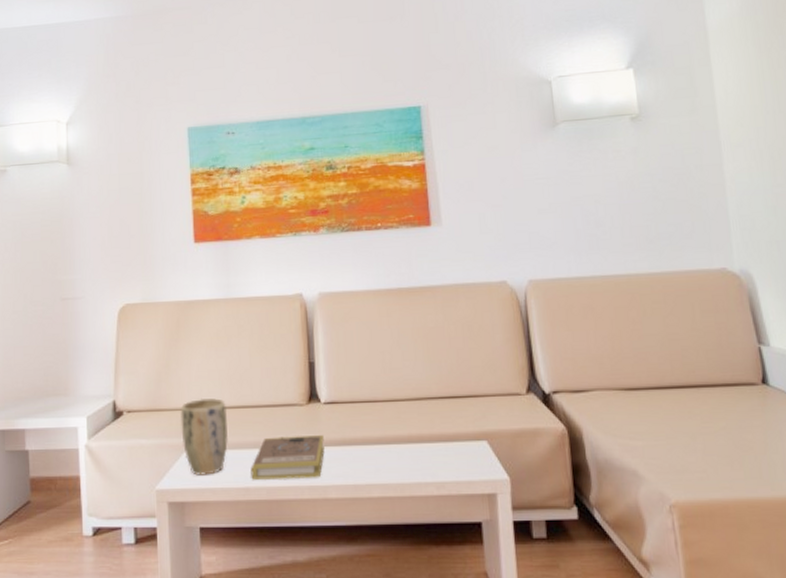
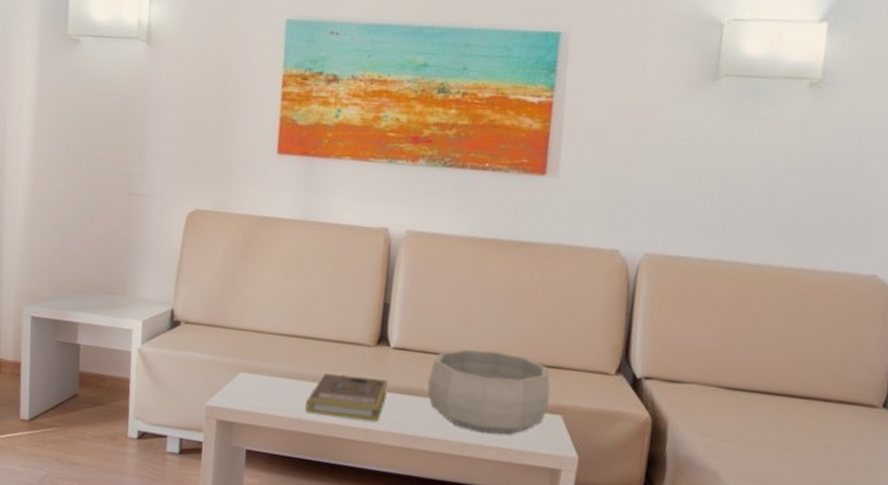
plant pot: present [180,397,228,476] -> none [238,321,289,401]
decorative bowl: none [360,390,474,470] -> present [427,349,550,435]

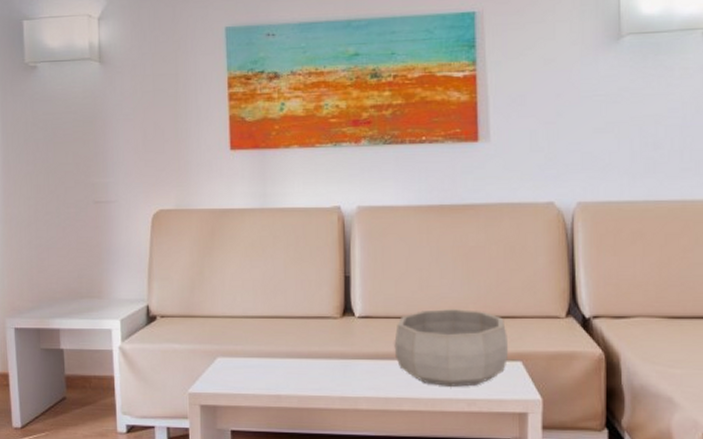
book: present [305,373,388,423] -> none [282,348,357,390]

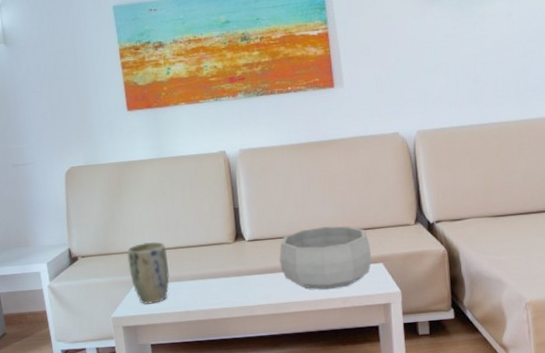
plant pot: none [213,306,261,382] -> present [127,242,170,304]

